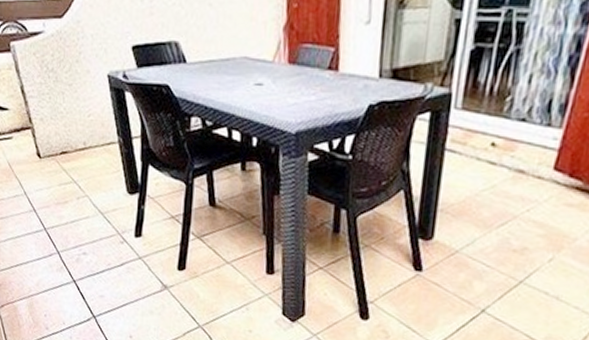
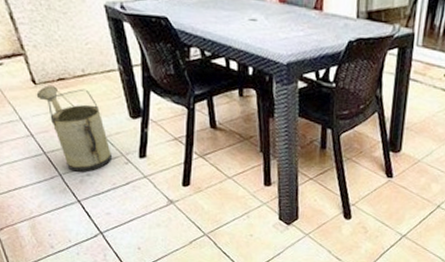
watering can: none [40,159,109,251] -> present [36,85,113,172]

